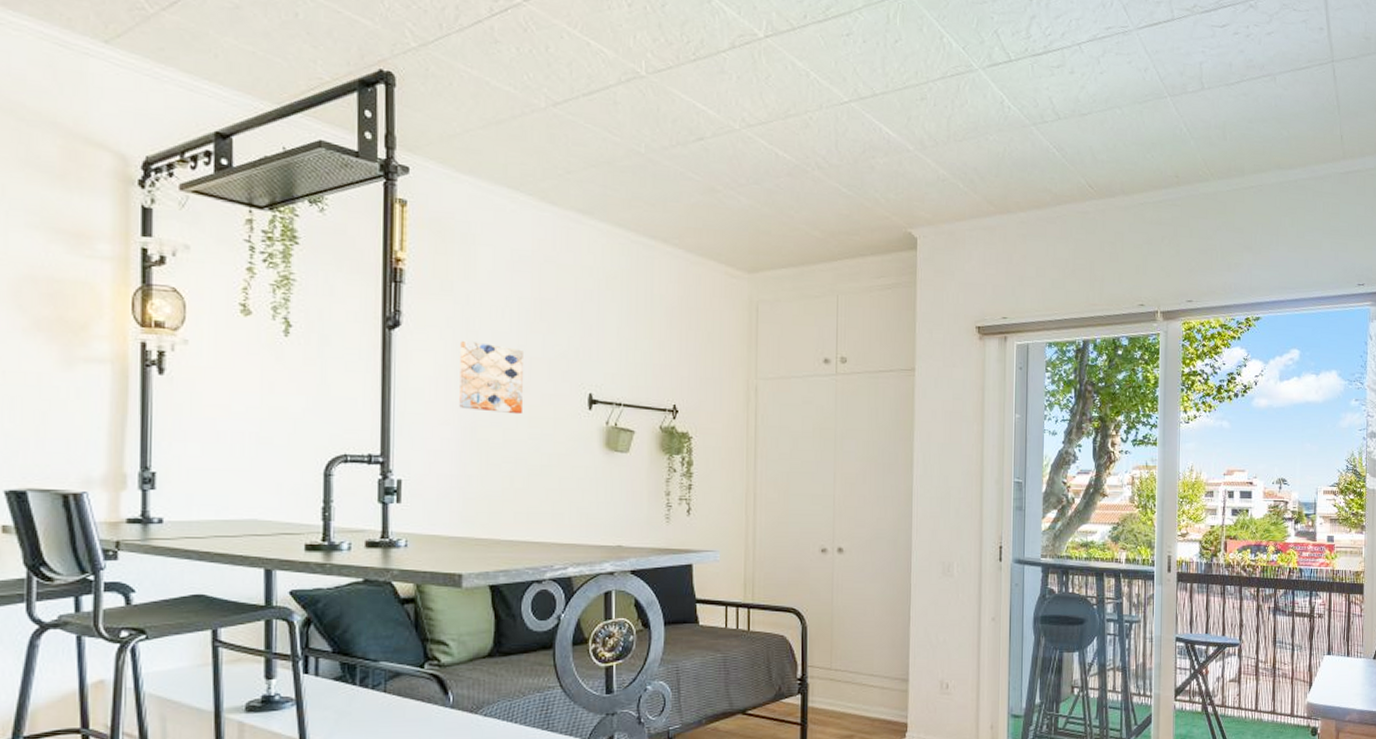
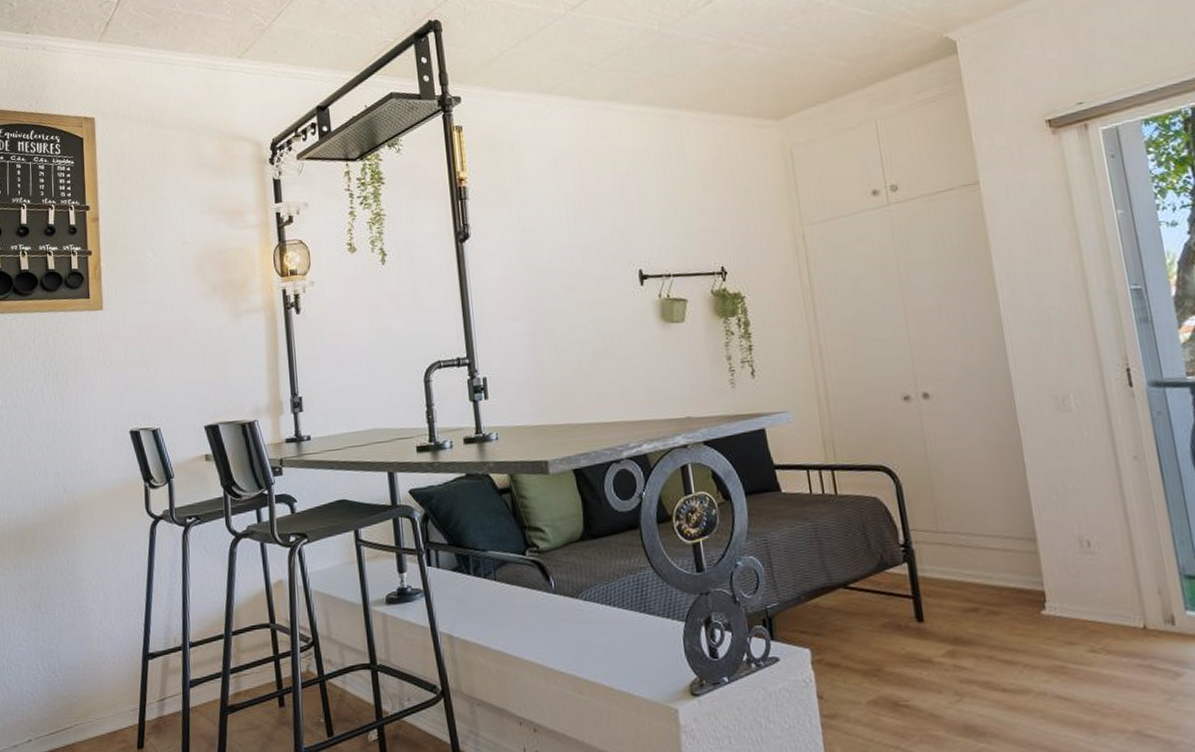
wall art: present [459,340,524,415] -> none [520,239,582,304]

